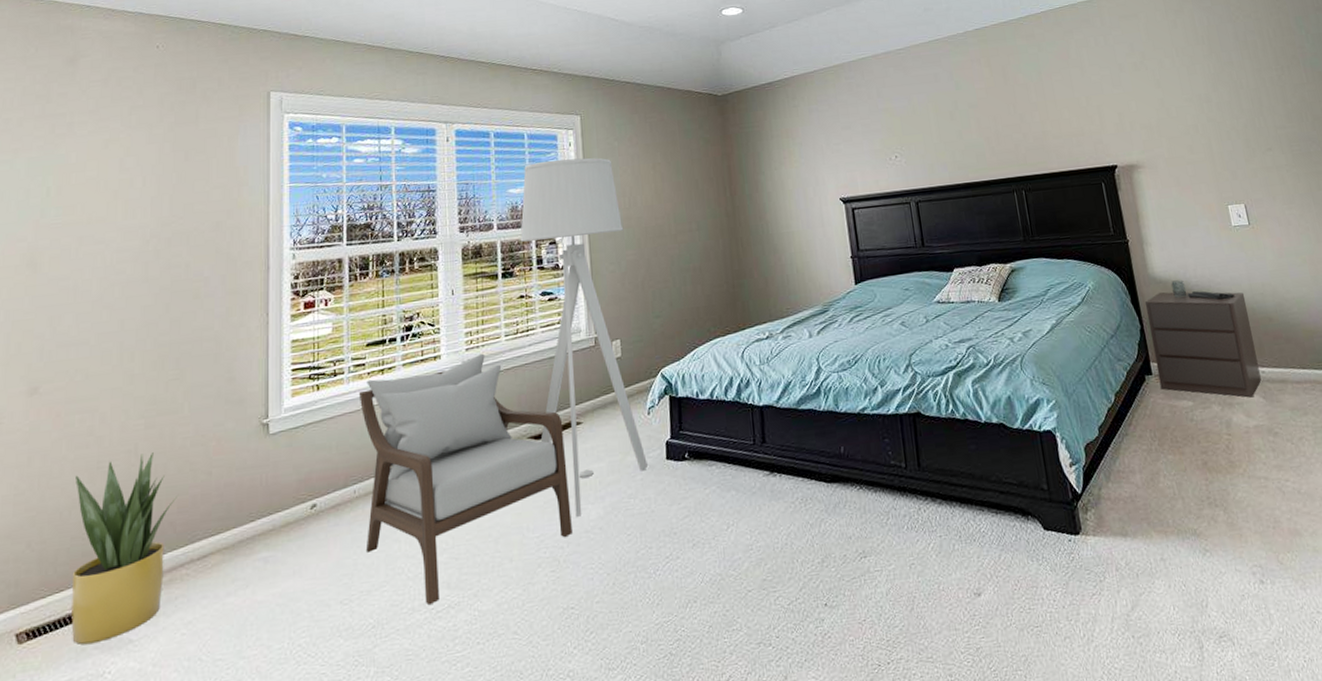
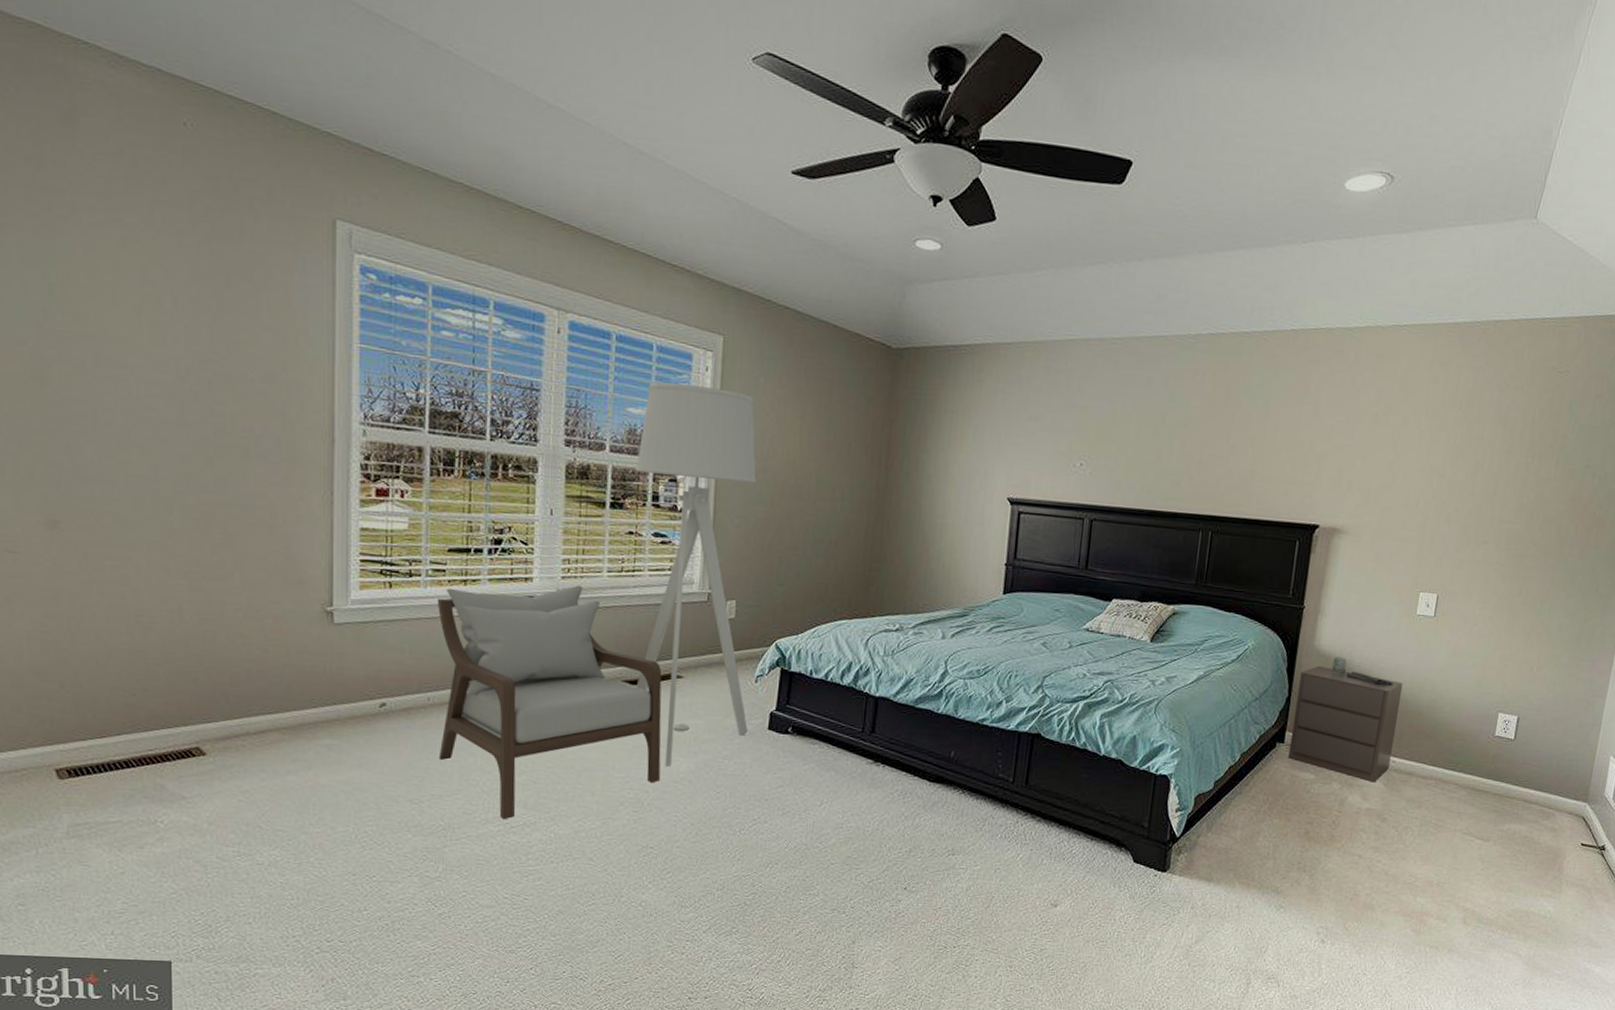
planter: present [70,452,179,645] -> none [111,616,231,793]

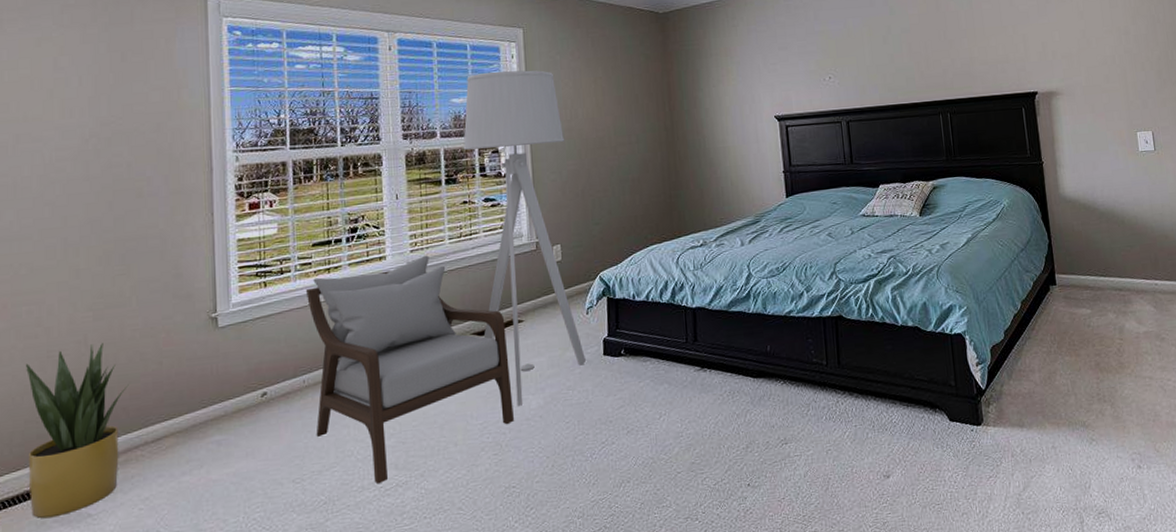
planter: none [111,616,231,793] -> present [26,343,130,518]
nightstand: present [1288,657,1404,783] -> none [1054,199,1154,307]

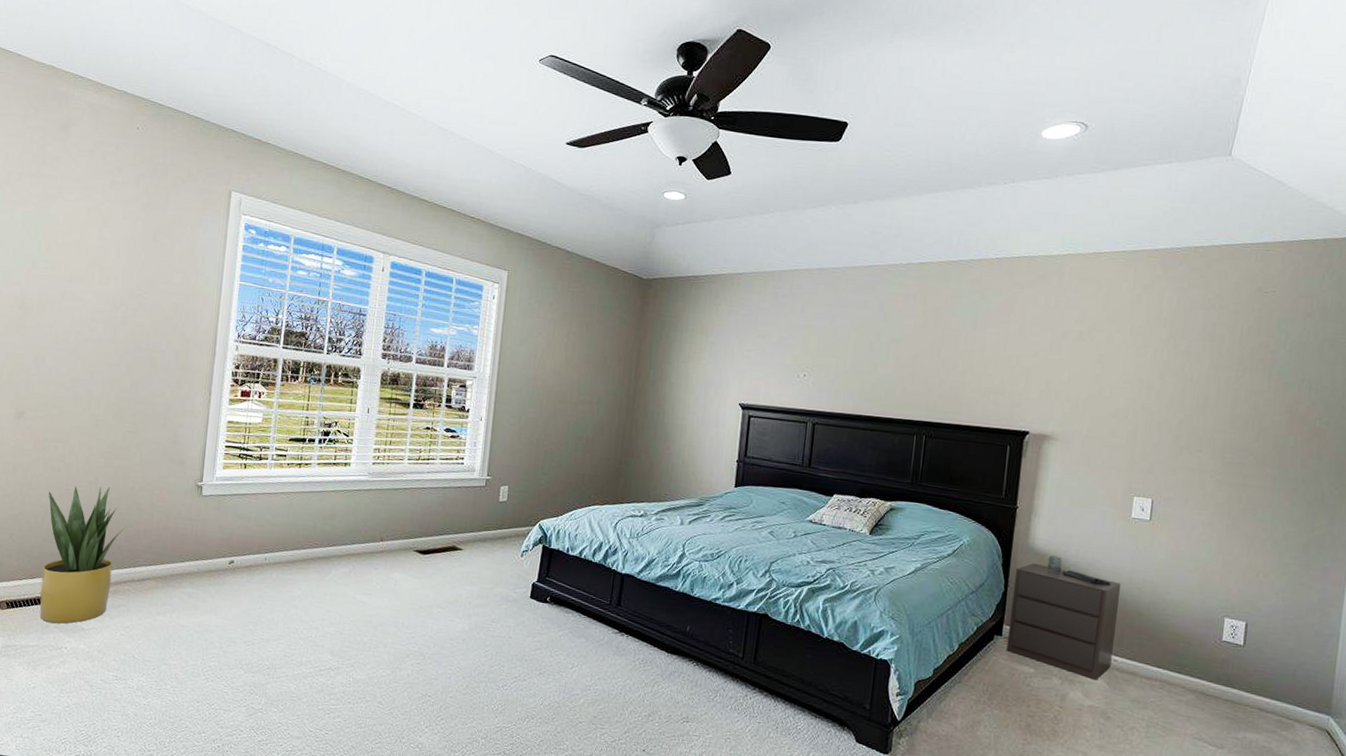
armchair: present [305,255,514,485] -> none [269,469,446,664]
floor lamp: present [463,70,586,406] -> none [424,308,530,626]
nightstand: none [1054,199,1154,307] -> present [1006,555,1122,680]

